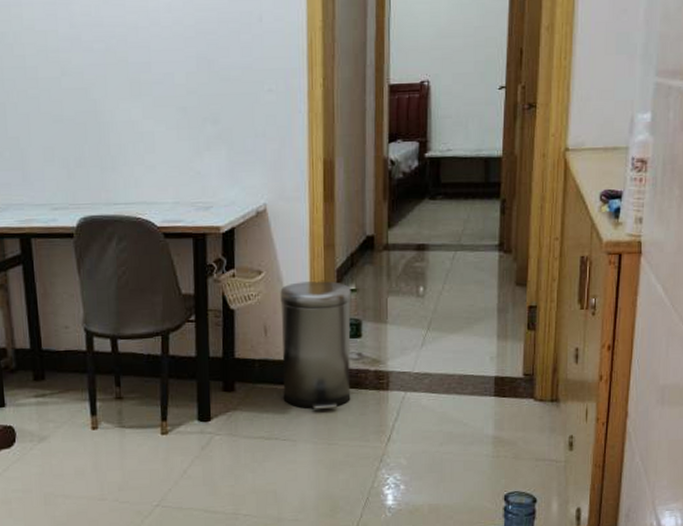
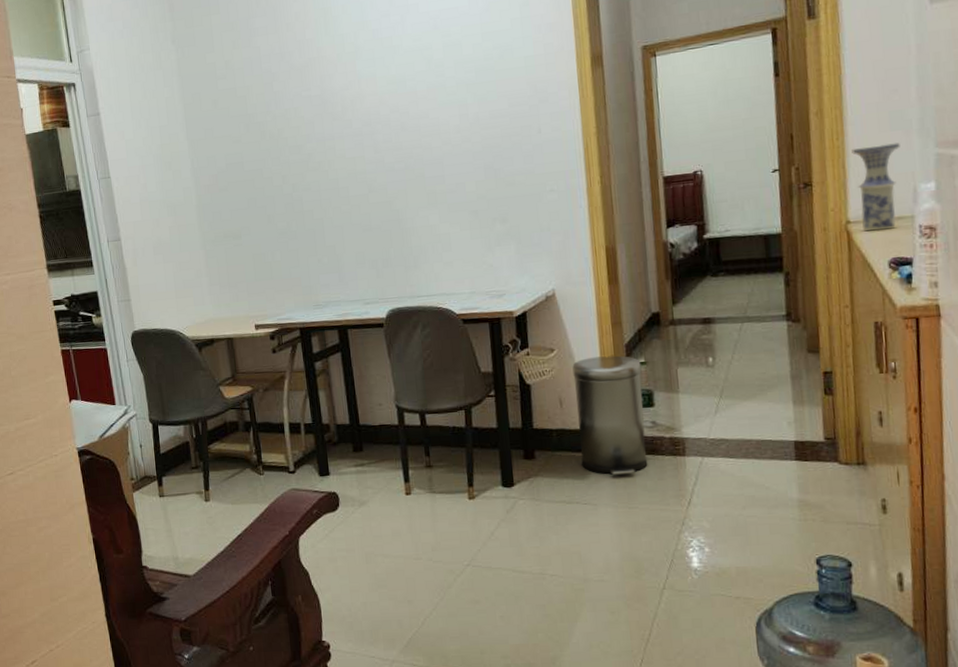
vase: none [577,67,623,162] -> present [851,142,900,232]

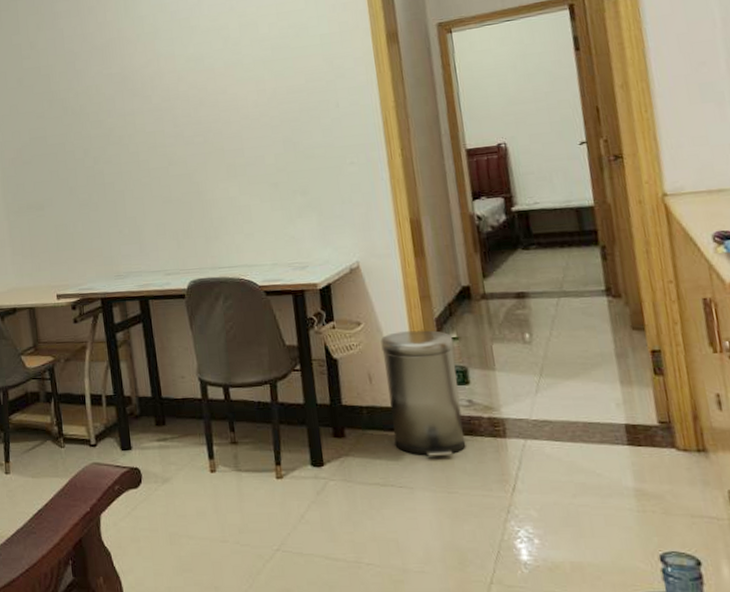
vase: present [851,142,900,232] -> none [662,114,717,205]

